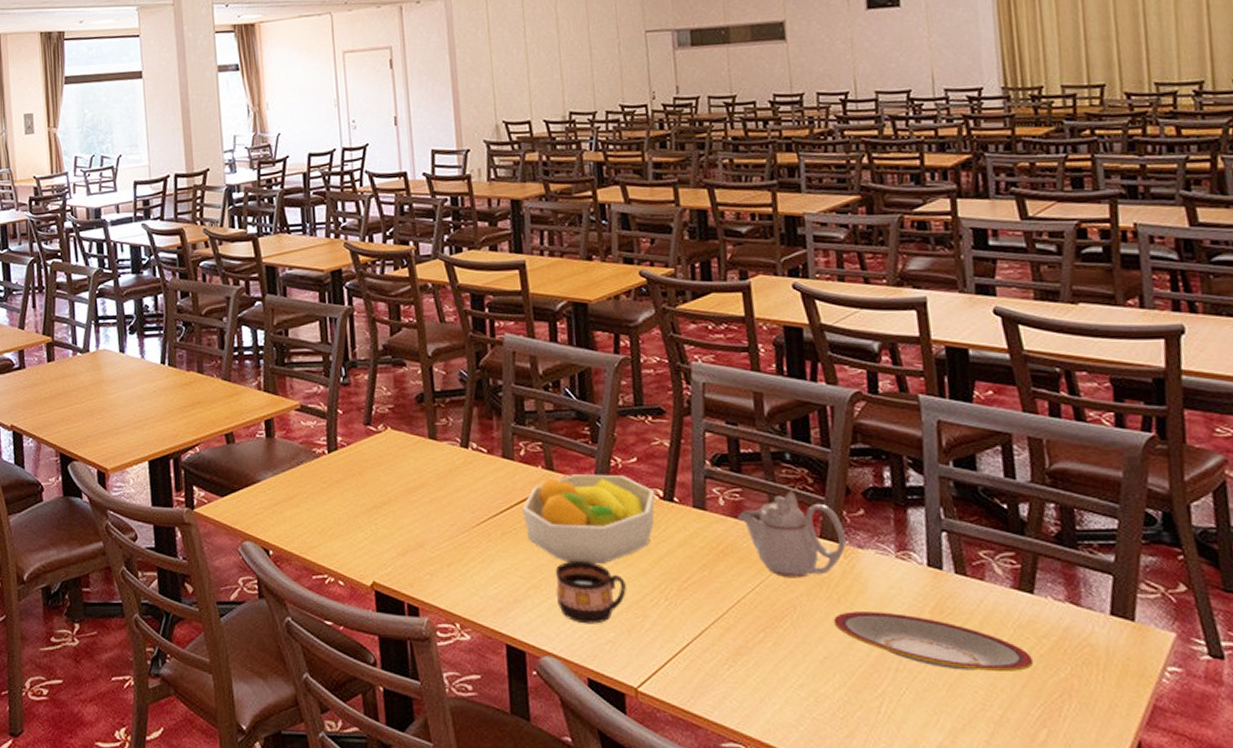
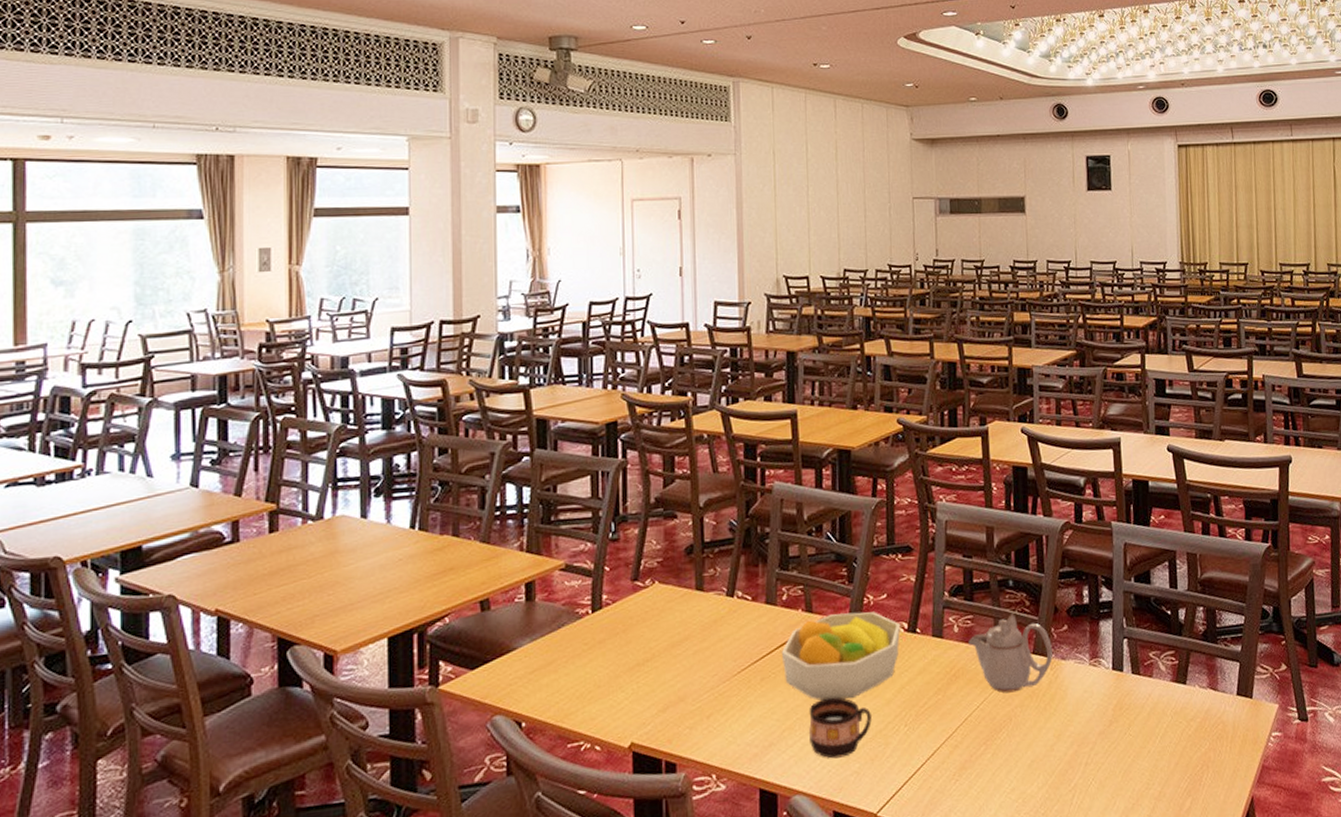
plate: present [833,611,1034,671] -> none [1040,714,1184,757]

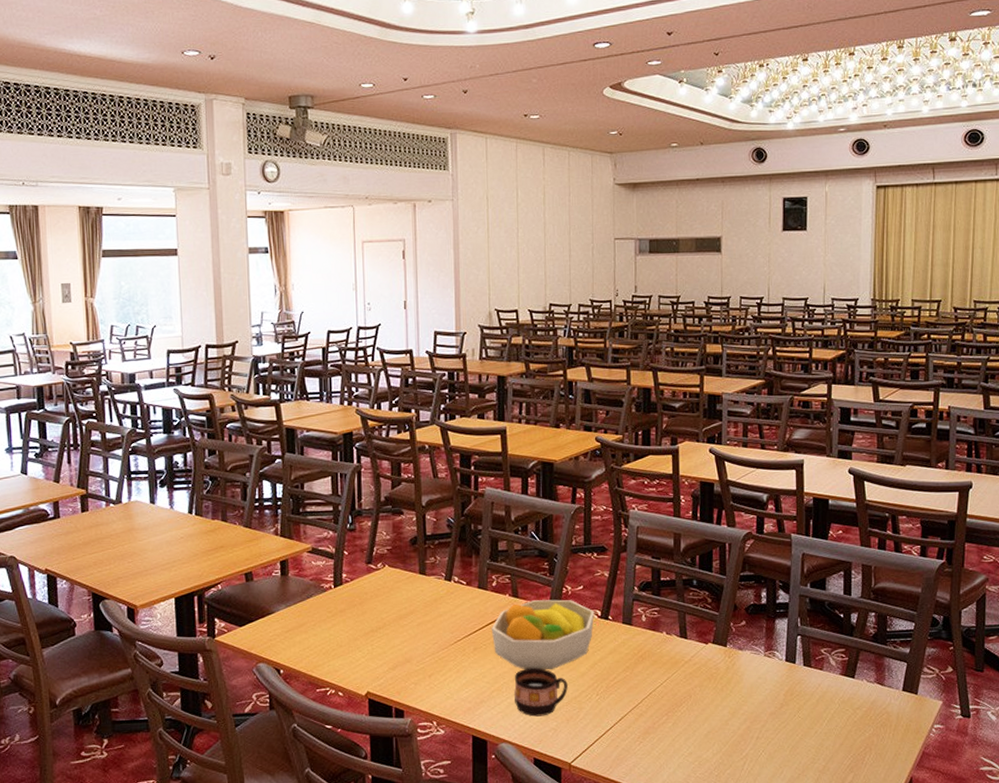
teapot: present [968,614,1053,693] -> none [654,608,731,675]

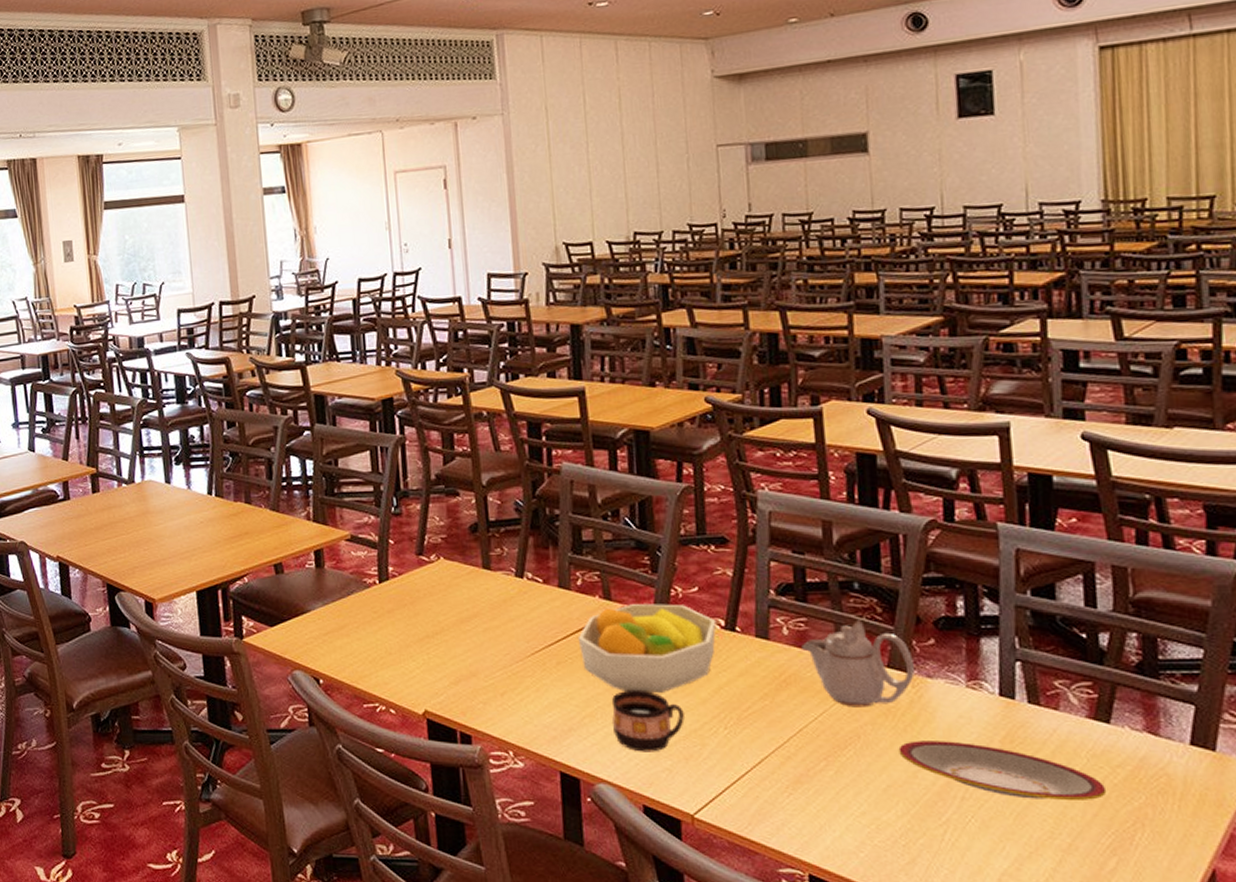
teapot: none [654,608,731,675] -> present [801,620,915,708]
plate: none [717,696,850,736] -> present [898,741,1107,800]

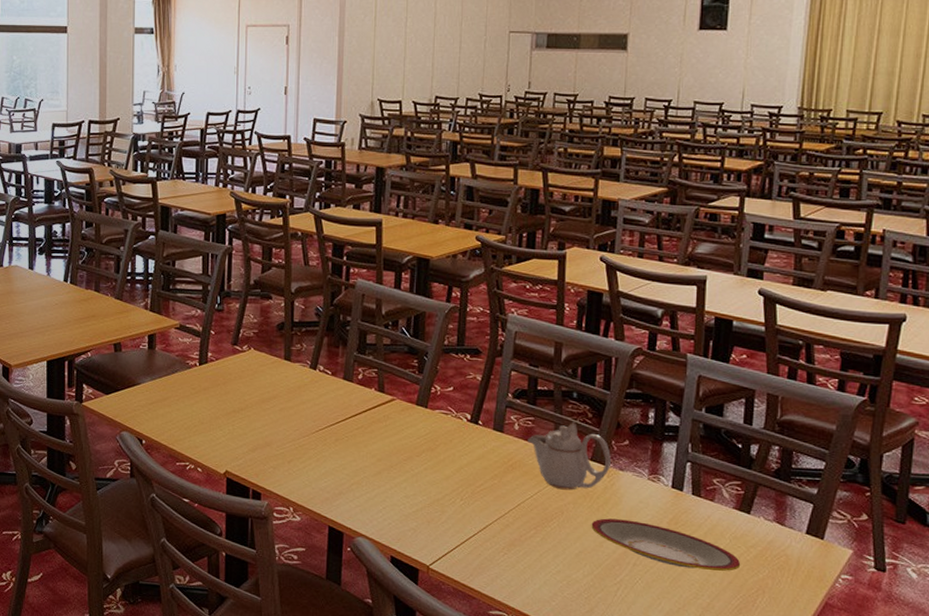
fruit bowl: present [577,604,717,692] -> none [354,397,464,469]
cup: present [612,689,684,752] -> none [374,465,431,515]

